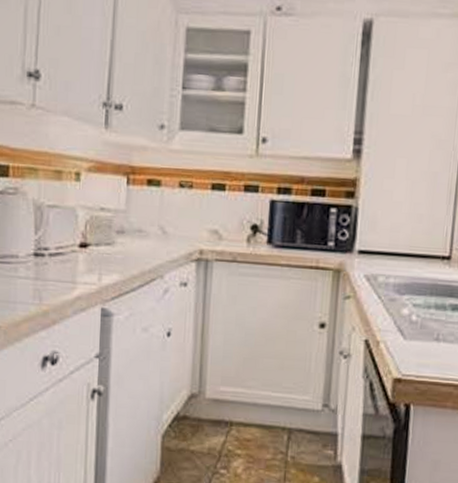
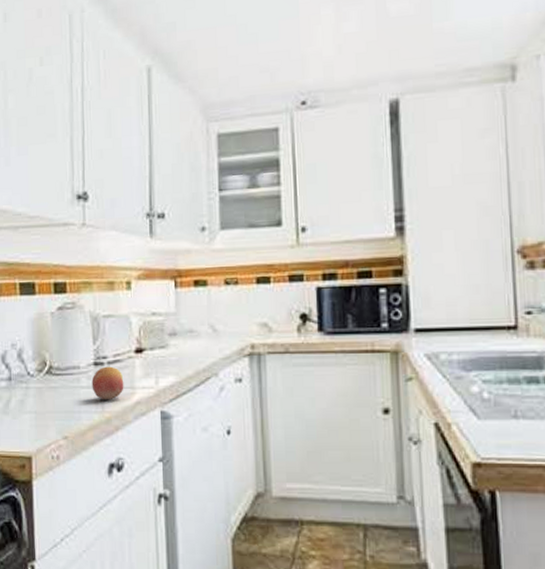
fruit: none [30,258,65,293] -> present [91,366,124,400]

